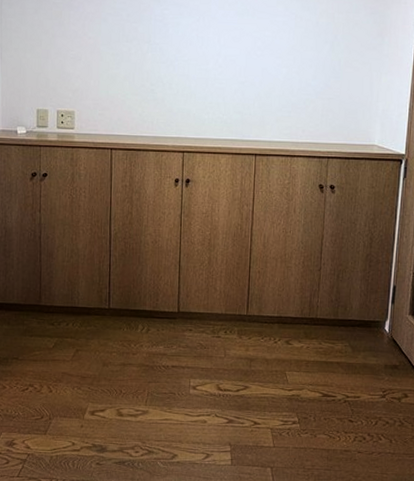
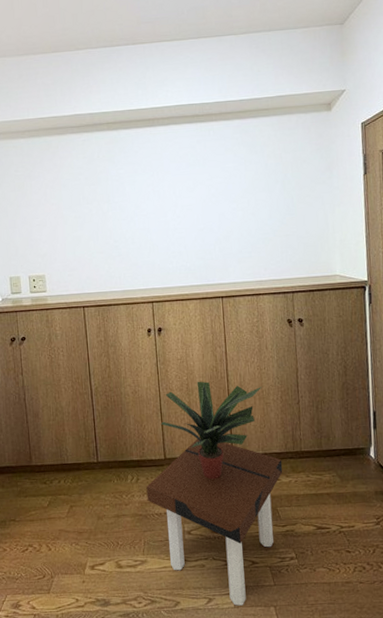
side table: none [156,294,296,464] -> present [146,437,283,606]
potted plant: none [177,237,285,338] -> present [160,381,262,480]

